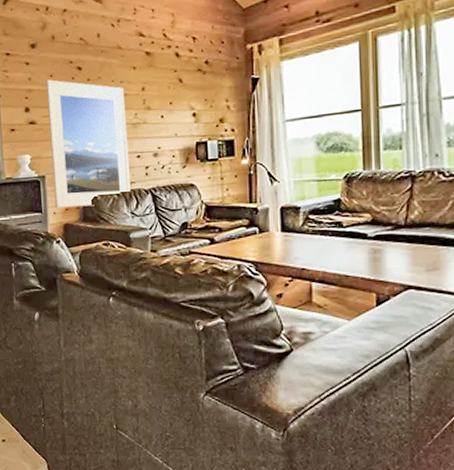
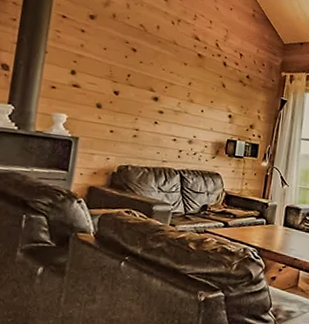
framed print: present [45,79,131,208] -> none [84,51,172,175]

